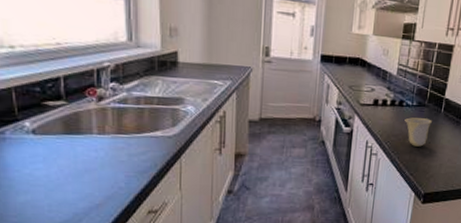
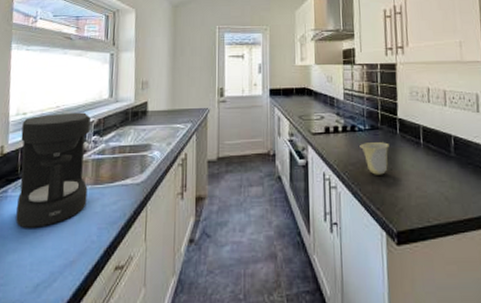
coffee maker: none [11,51,109,172] -> present [15,112,91,228]

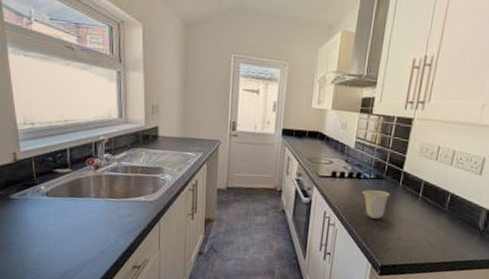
coffee maker: present [15,112,91,228] -> none [32,127,103,229]

